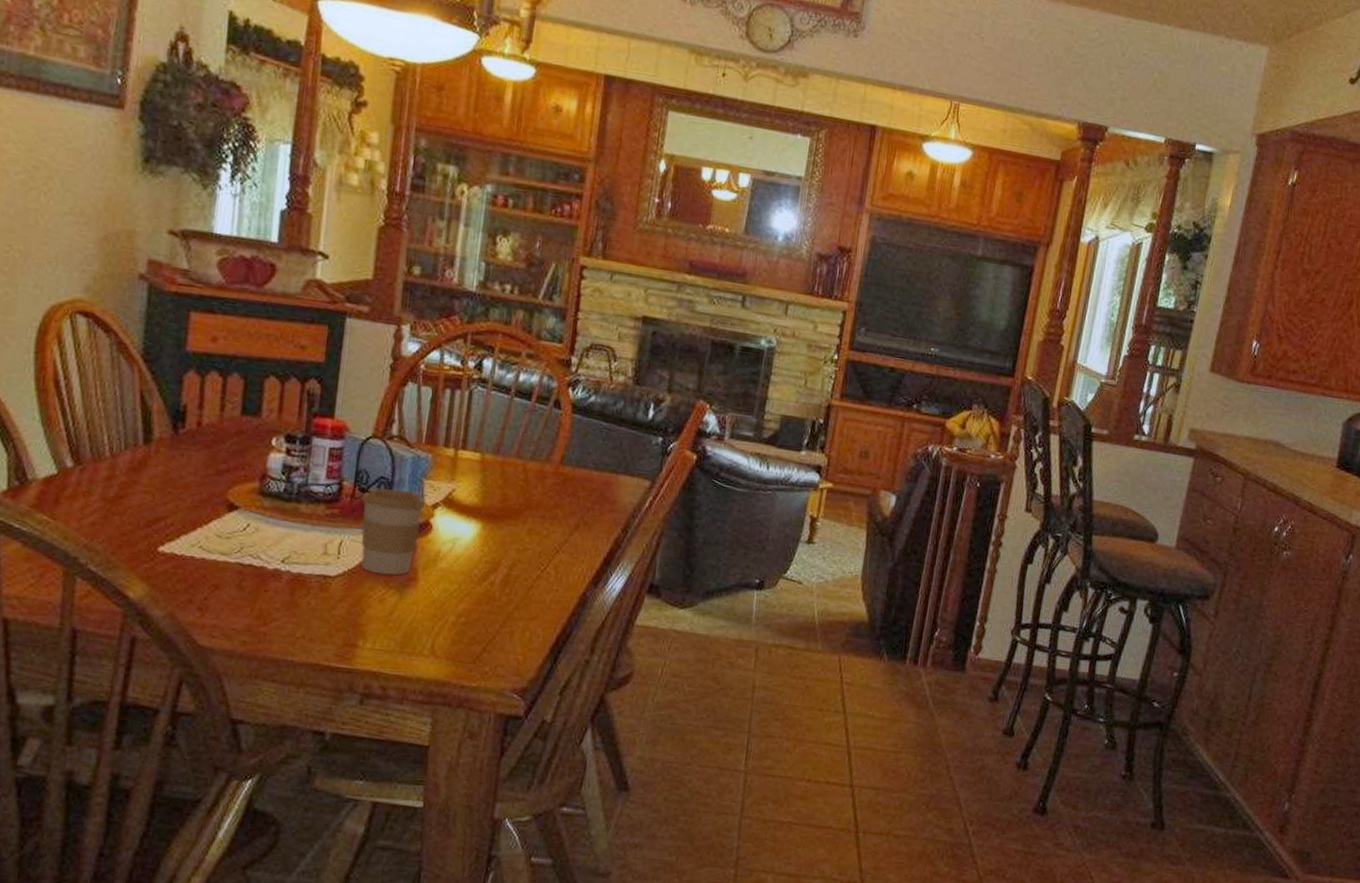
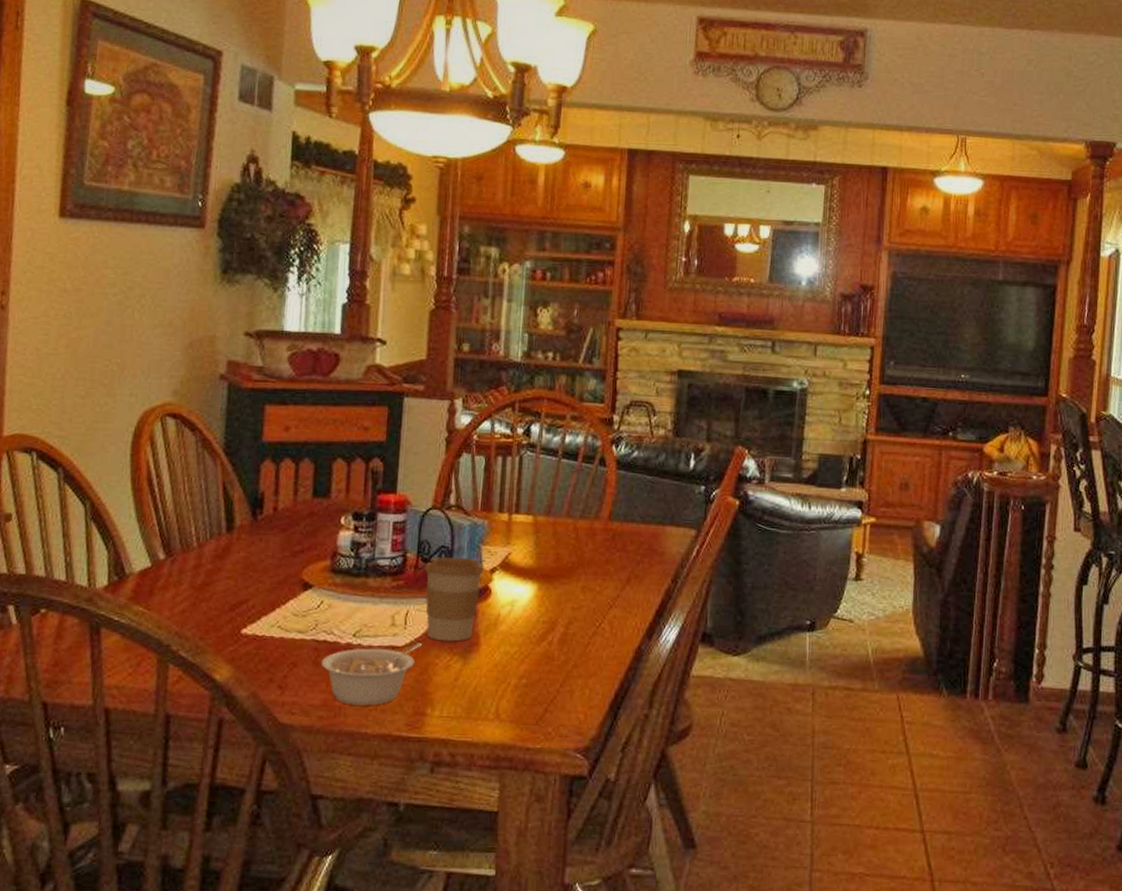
legume: none [245,574,356,634] -> present [321,643,422,706]

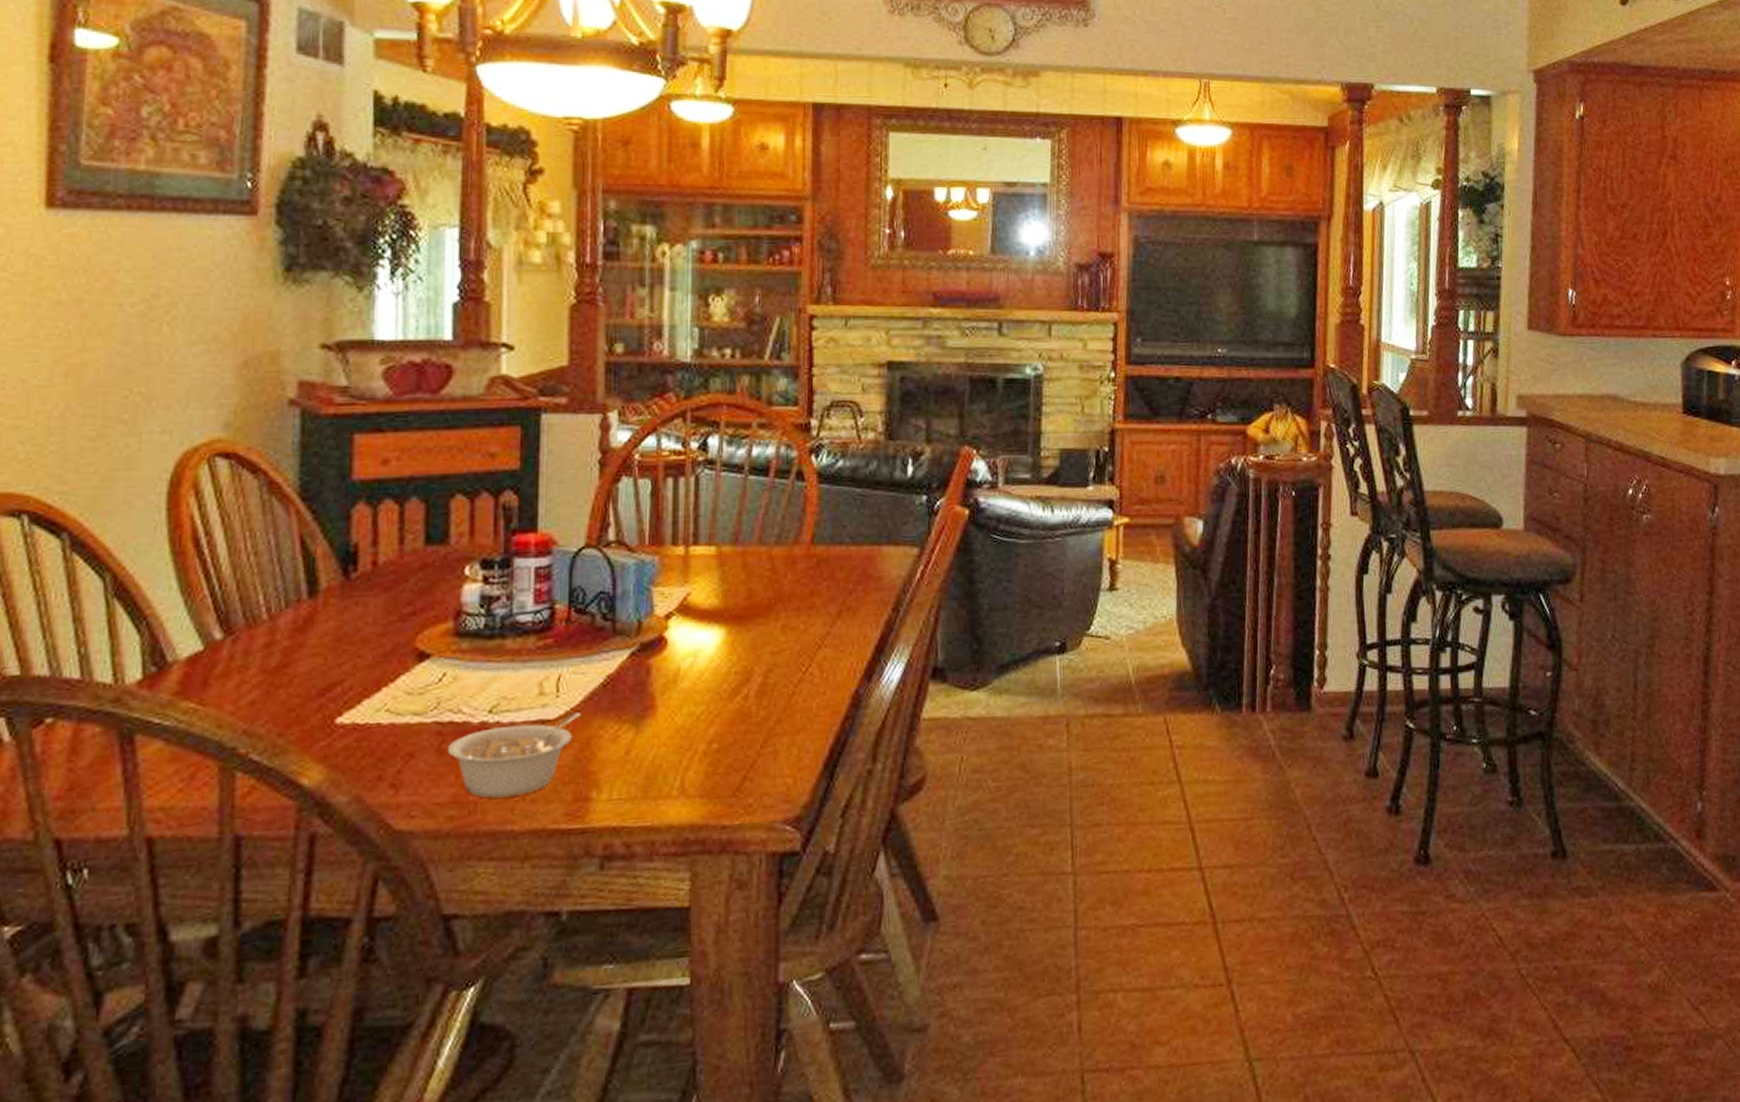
coffee cup: present [424,557,485,642] -> none [579,604,657,708]

